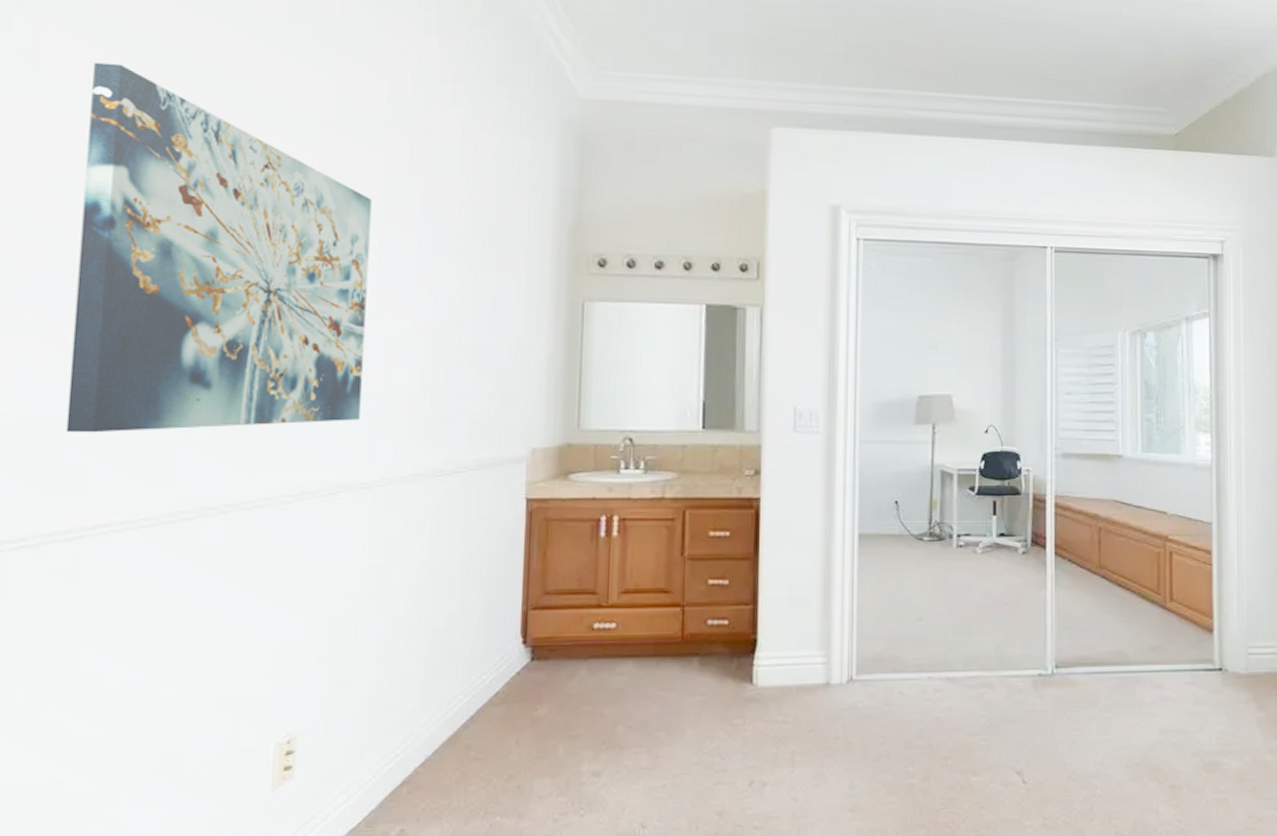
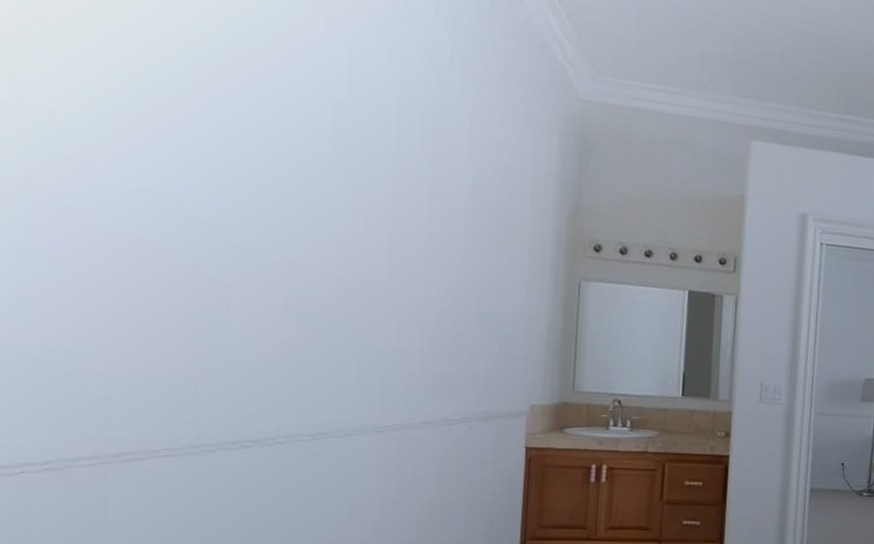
wall art: present [65,62,372,433] -> none [87,20,385,373]

